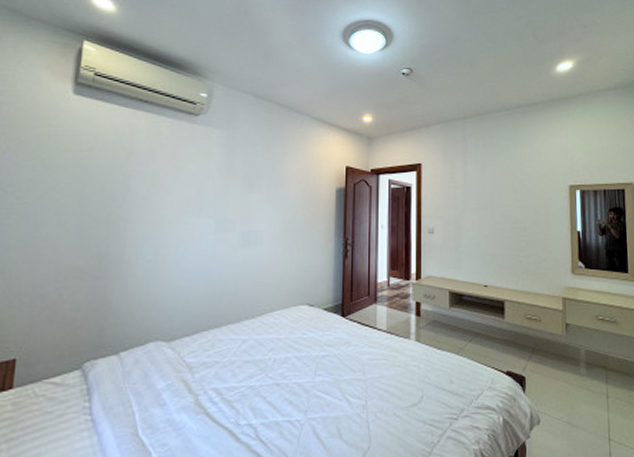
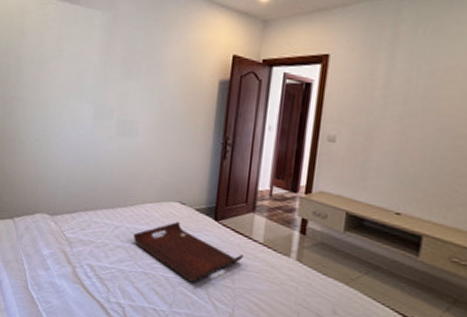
serving tray: none [263,325,371,383] -> present [134,222,243,282]

